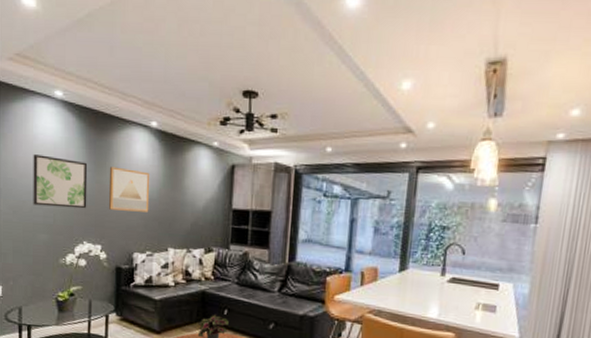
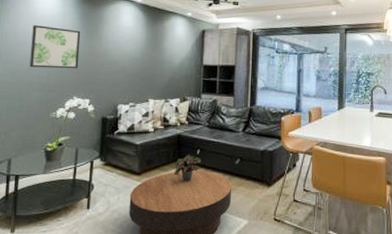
wall art: present [108,166,150,212] -> none [98,33,135,70]

